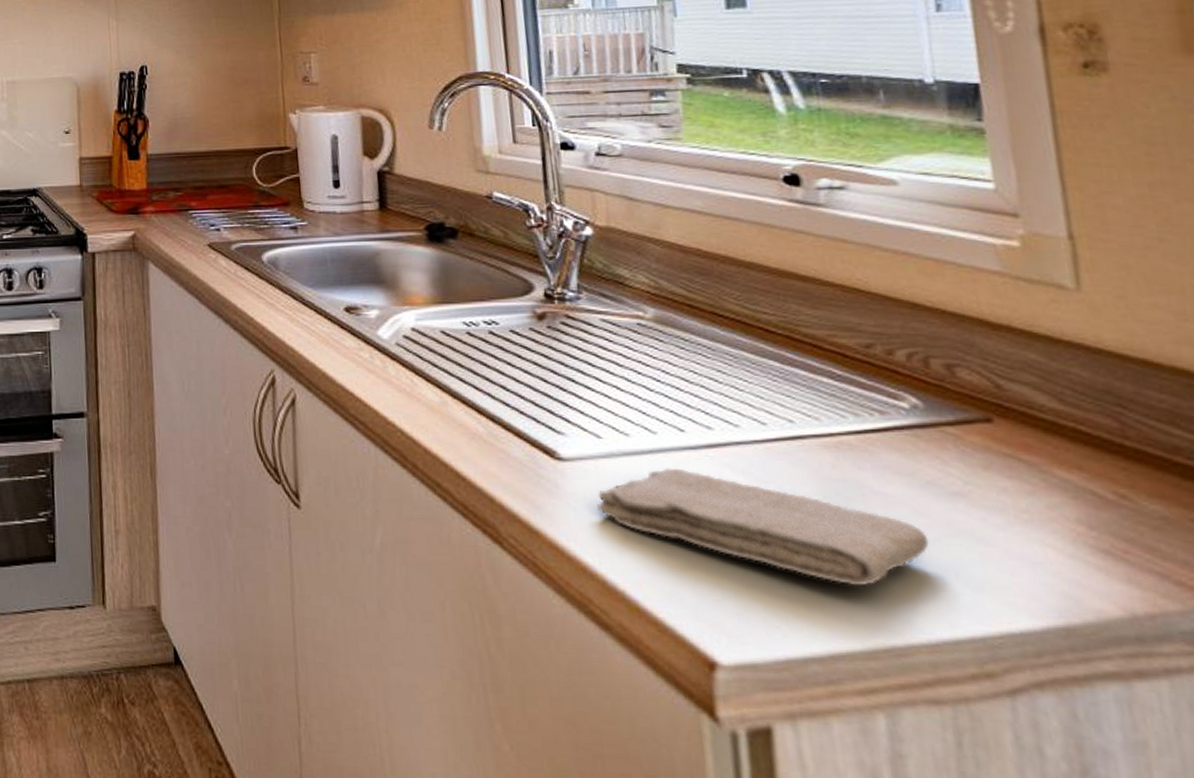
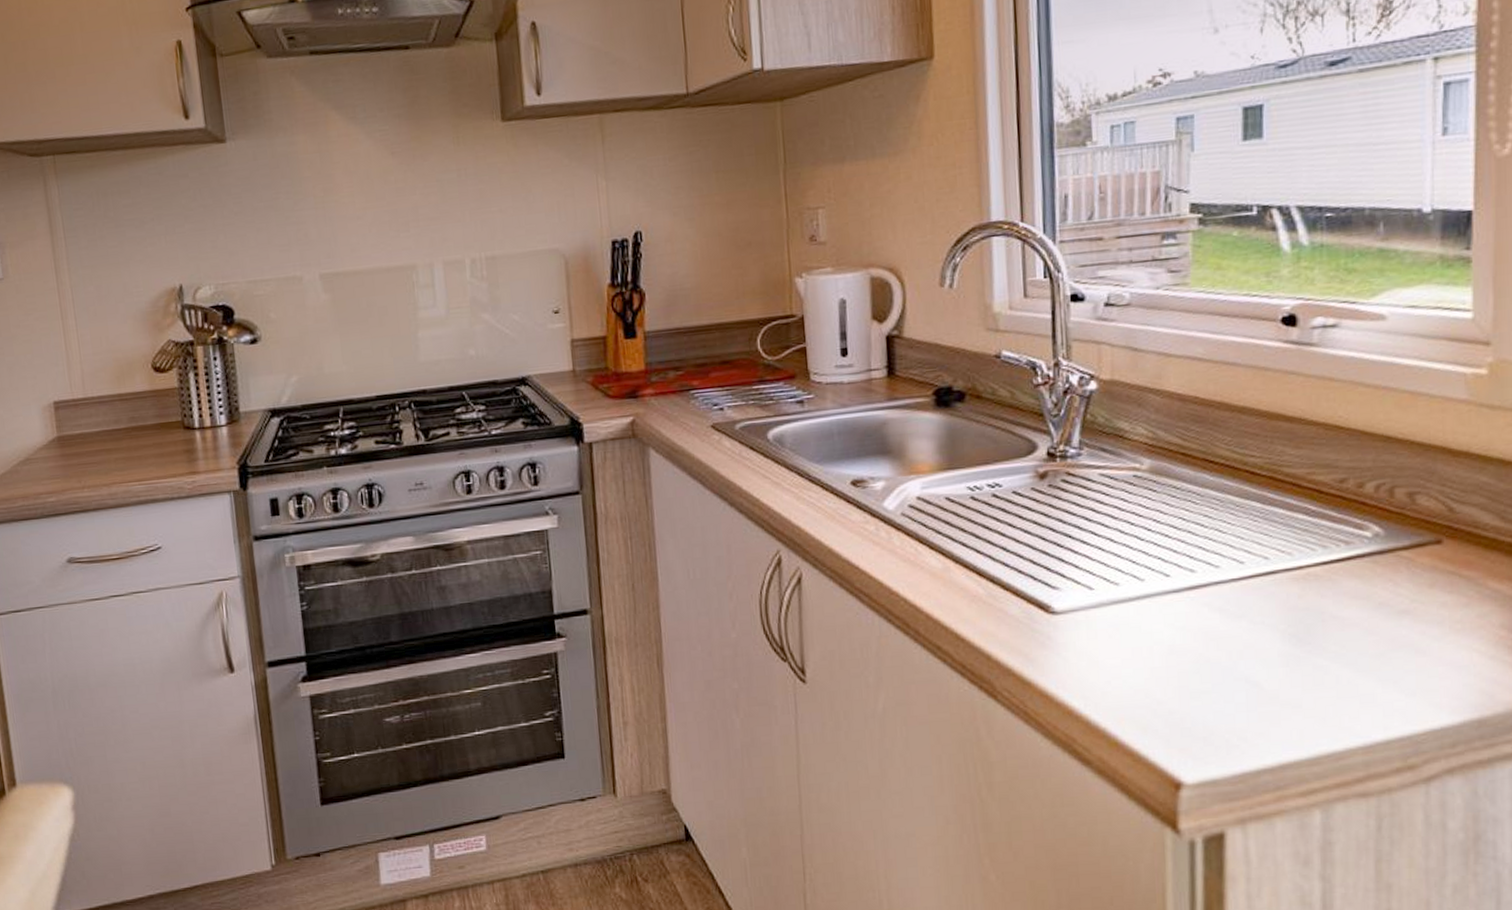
washcloth: present [598,468,929,587] -> none [1086,611,1375,703]

